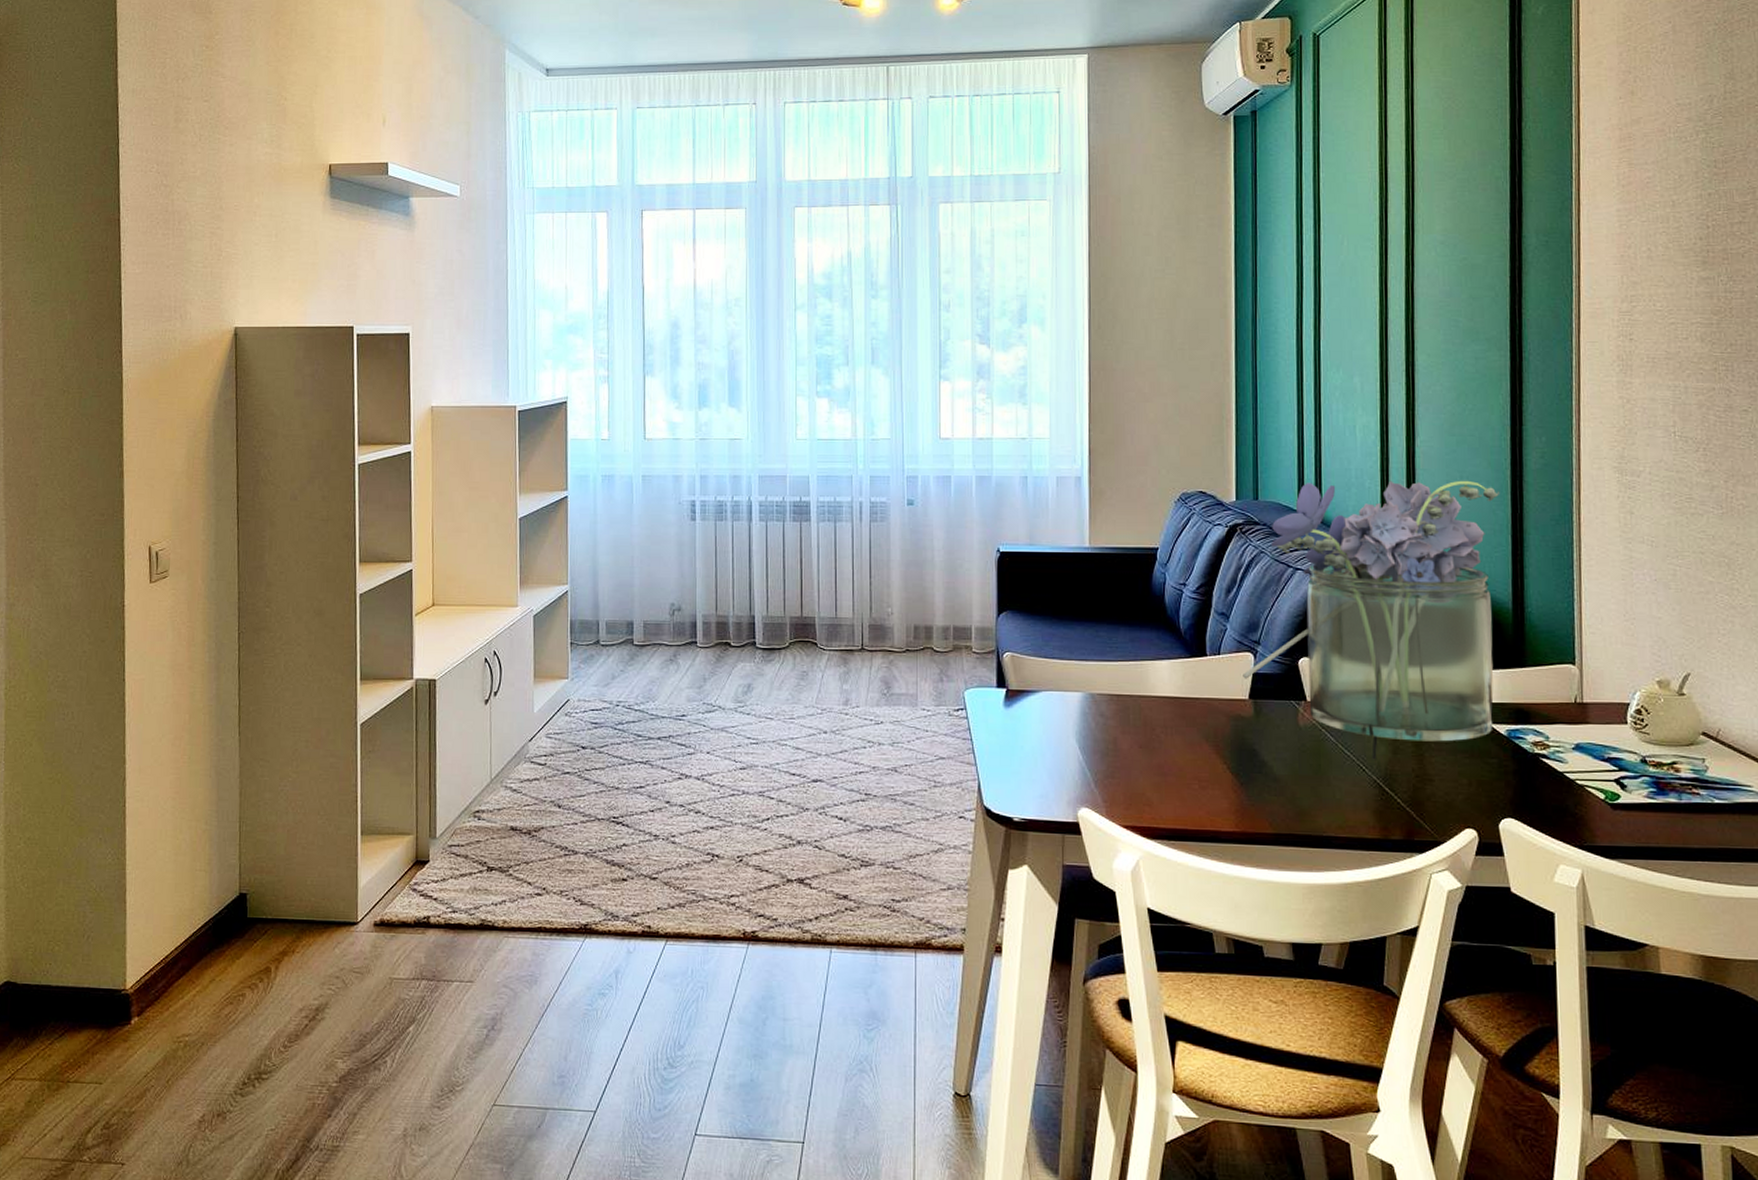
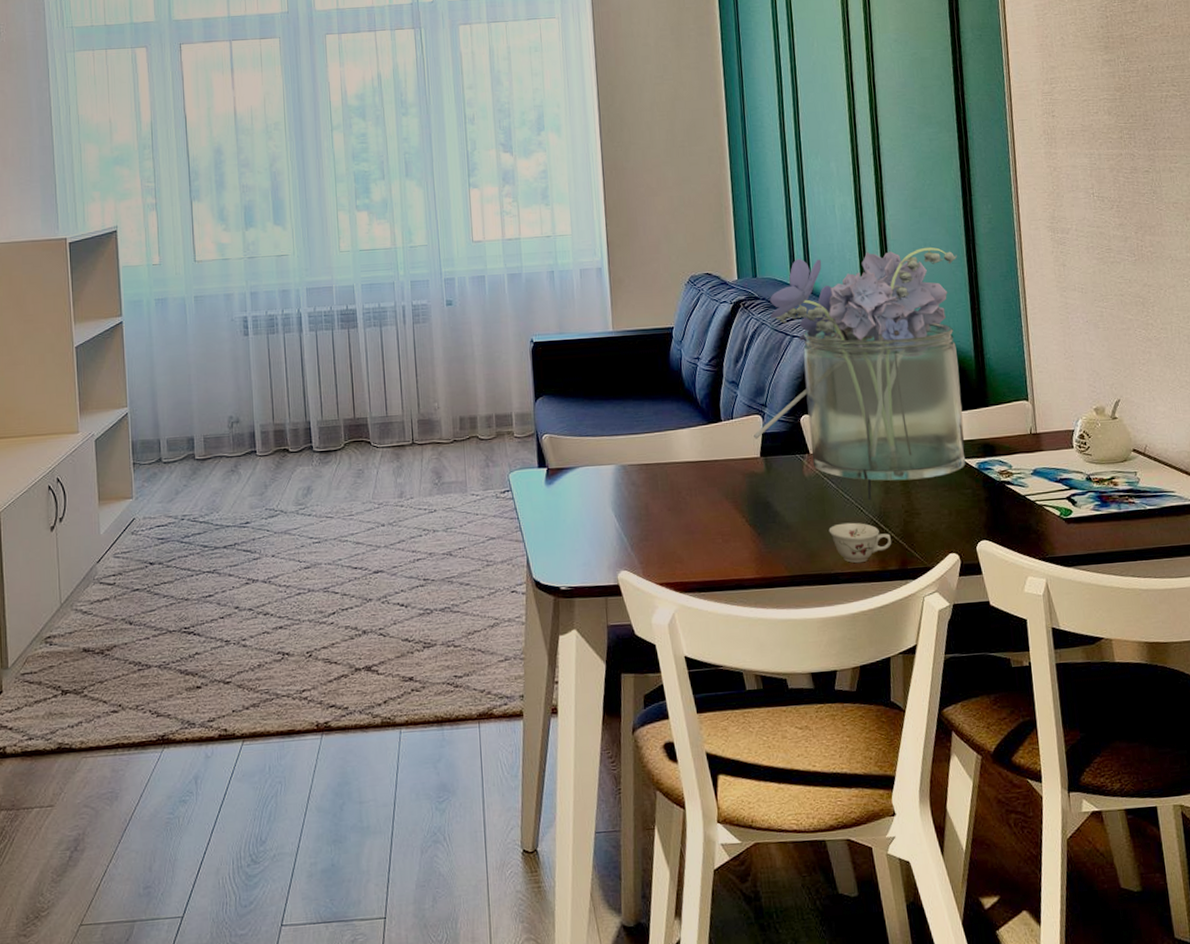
teacup: none [1323,781,1398,829] -> present [828,522,892,564]

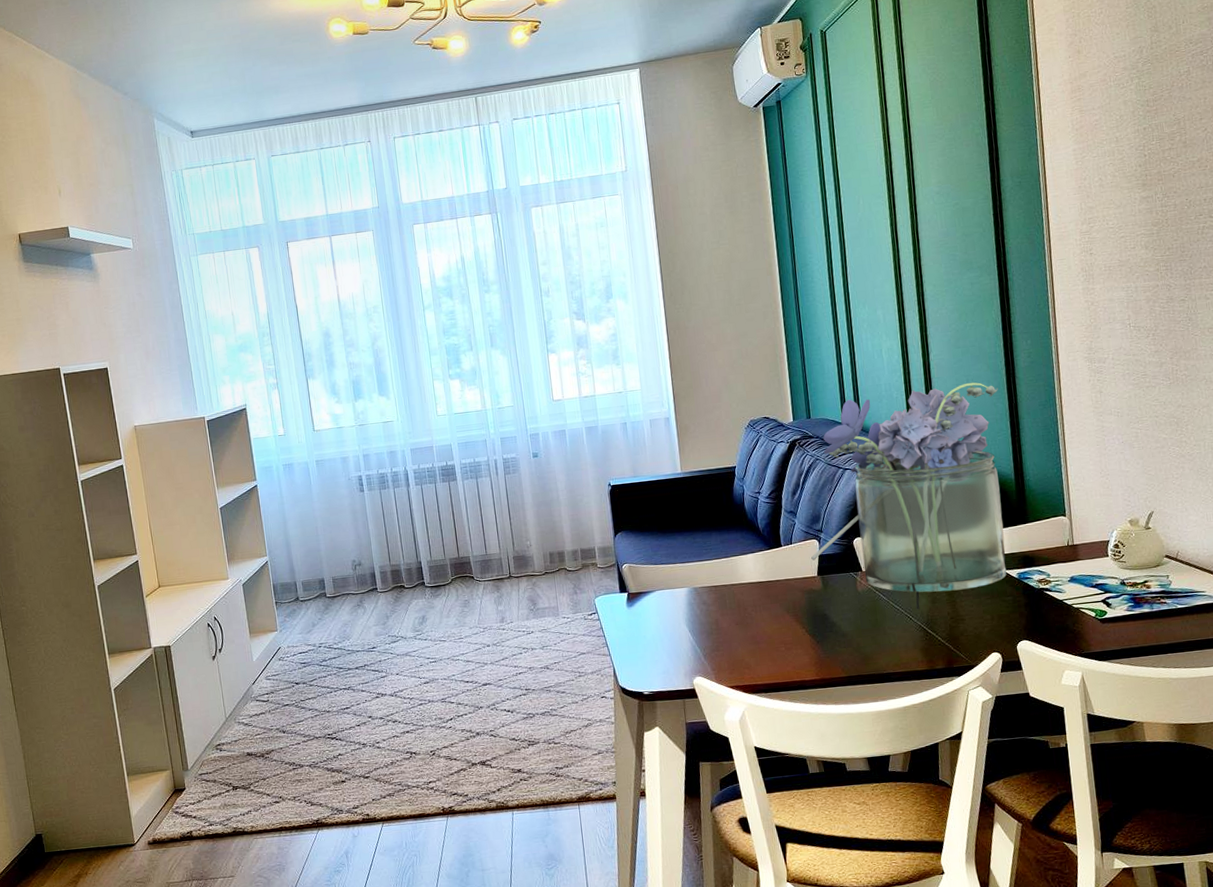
teacup: present [828,522,892,564] -> none [881,629,939,664]

